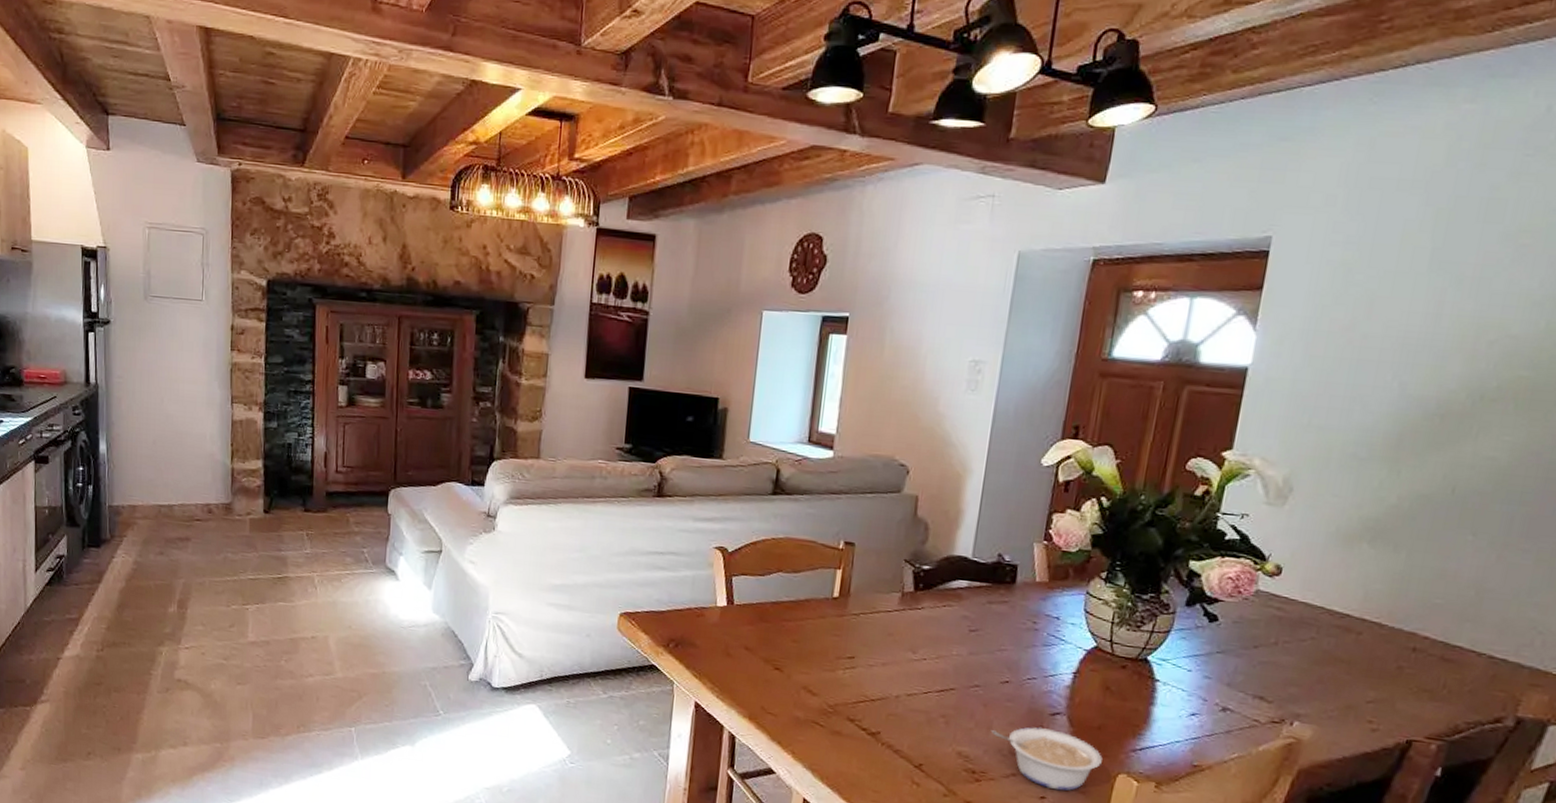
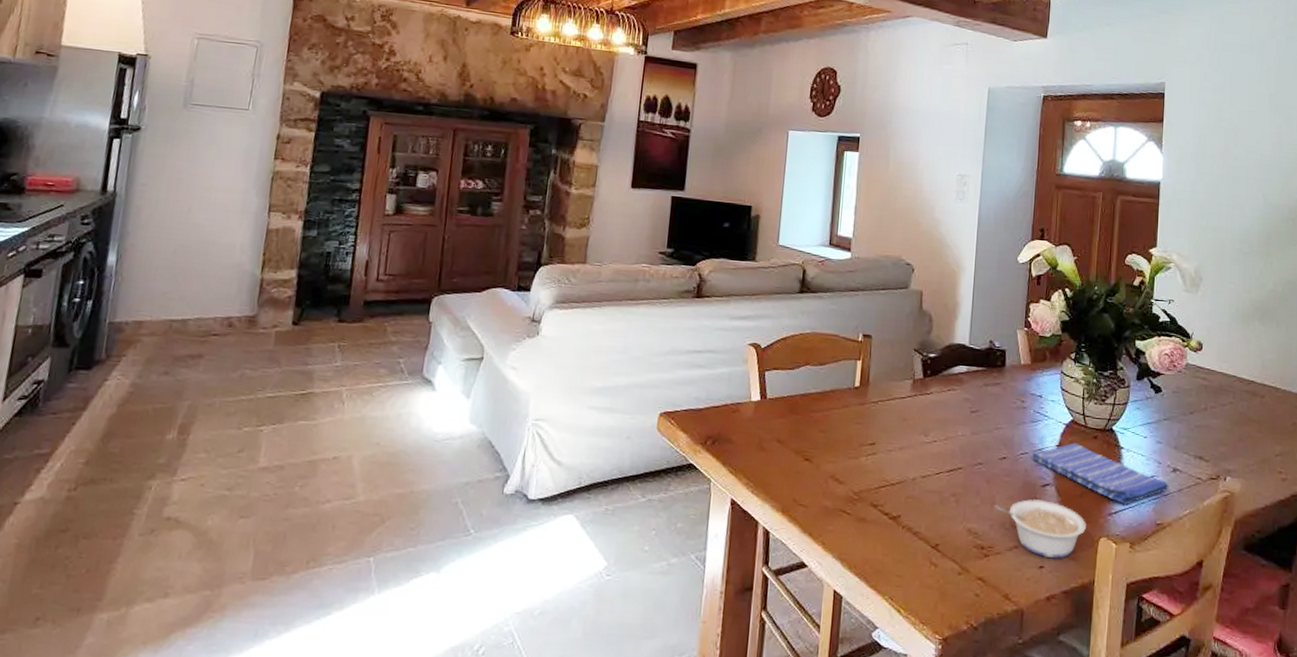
dish towel: none [1040,670,1215,743] -> present [1031,442,1169,505]

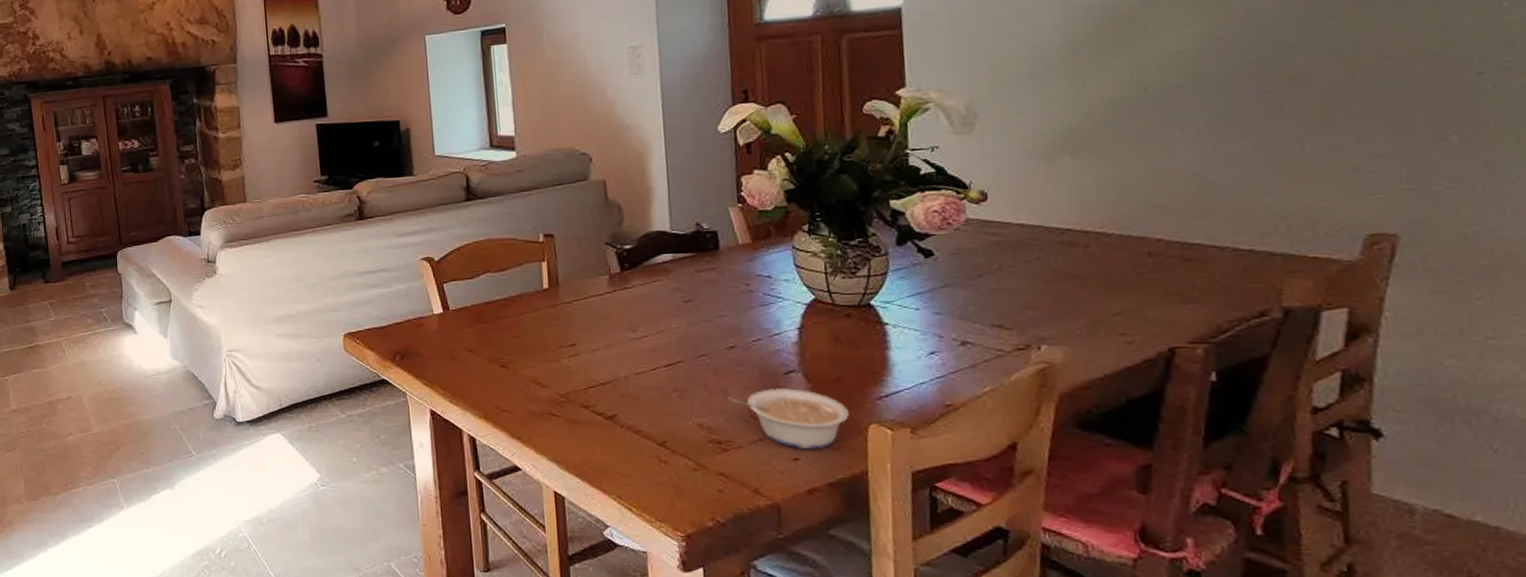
dish towel: present [1031,442,1169,505] -> none [765,323,958,387]

